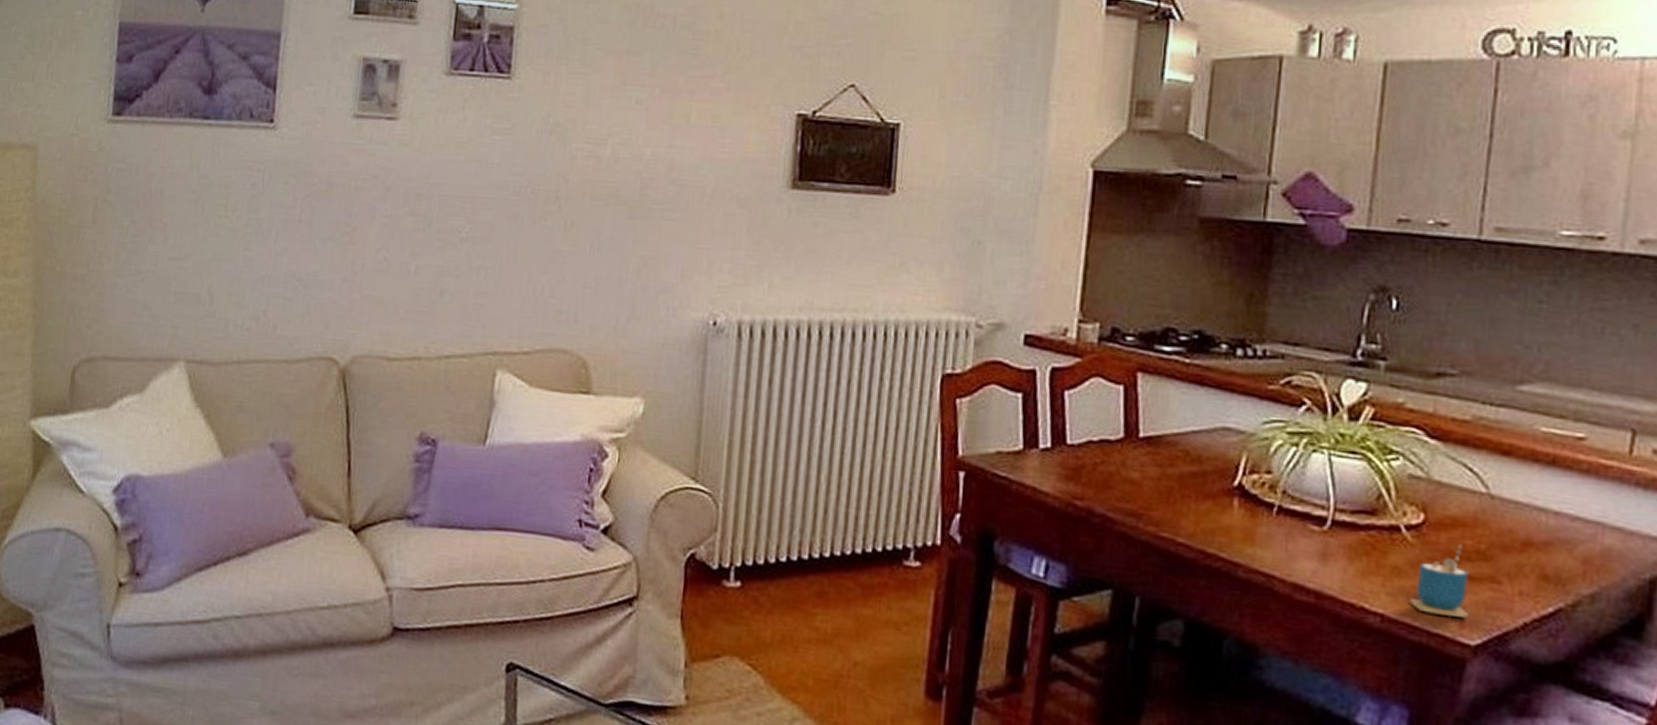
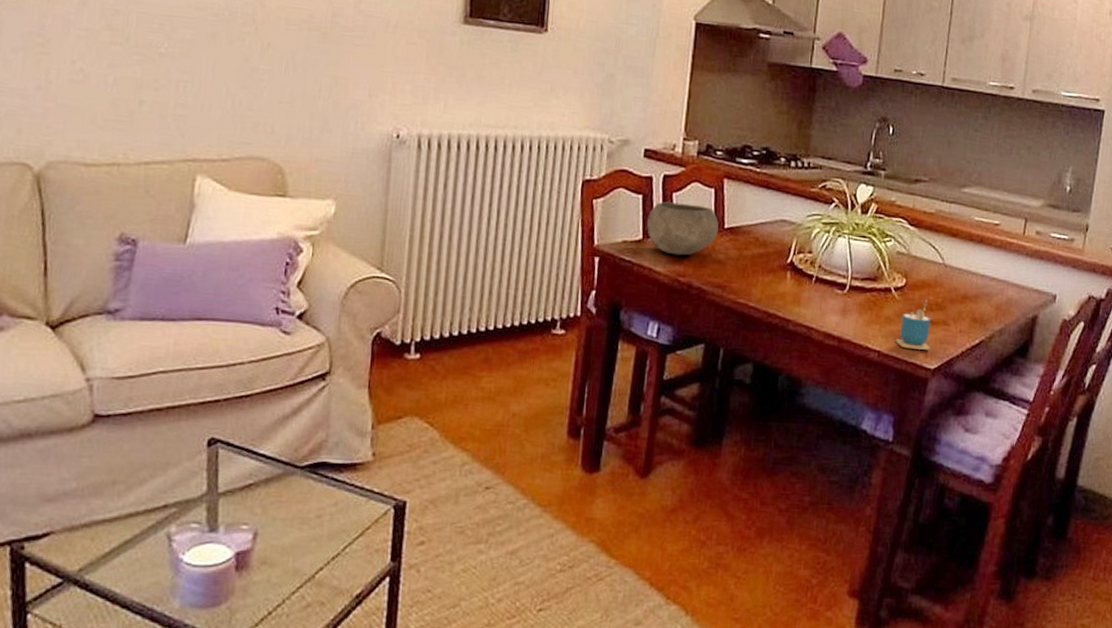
bowl: none [1029,402,1130,472] -> present [647,201,719,256]

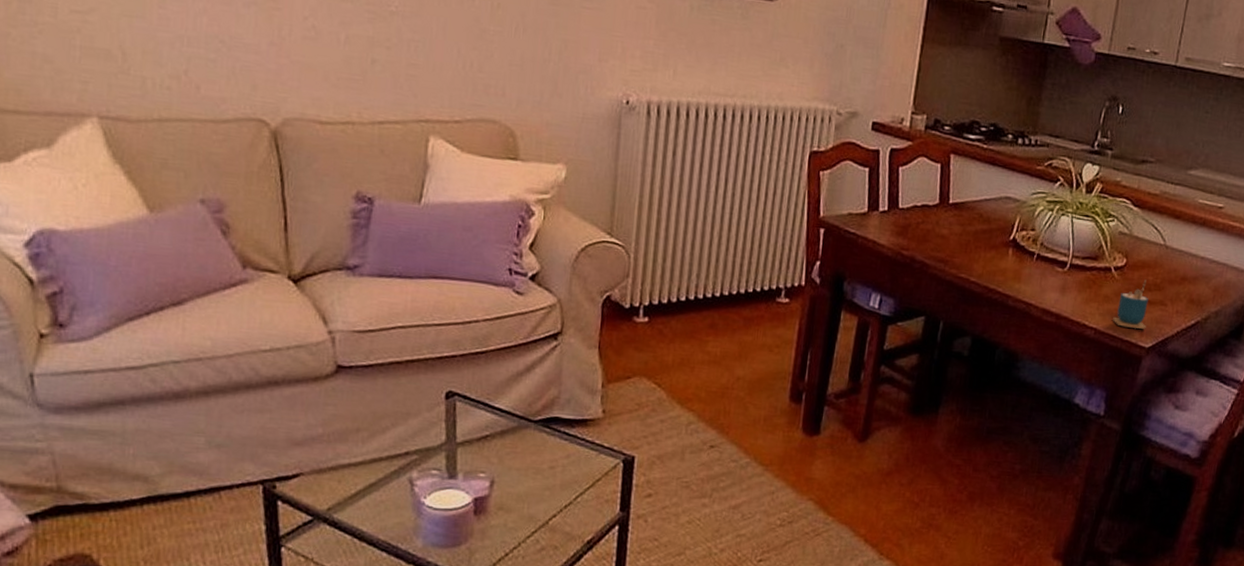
bowl: present [647,201,719,256] -> none [872,175,944,230]

